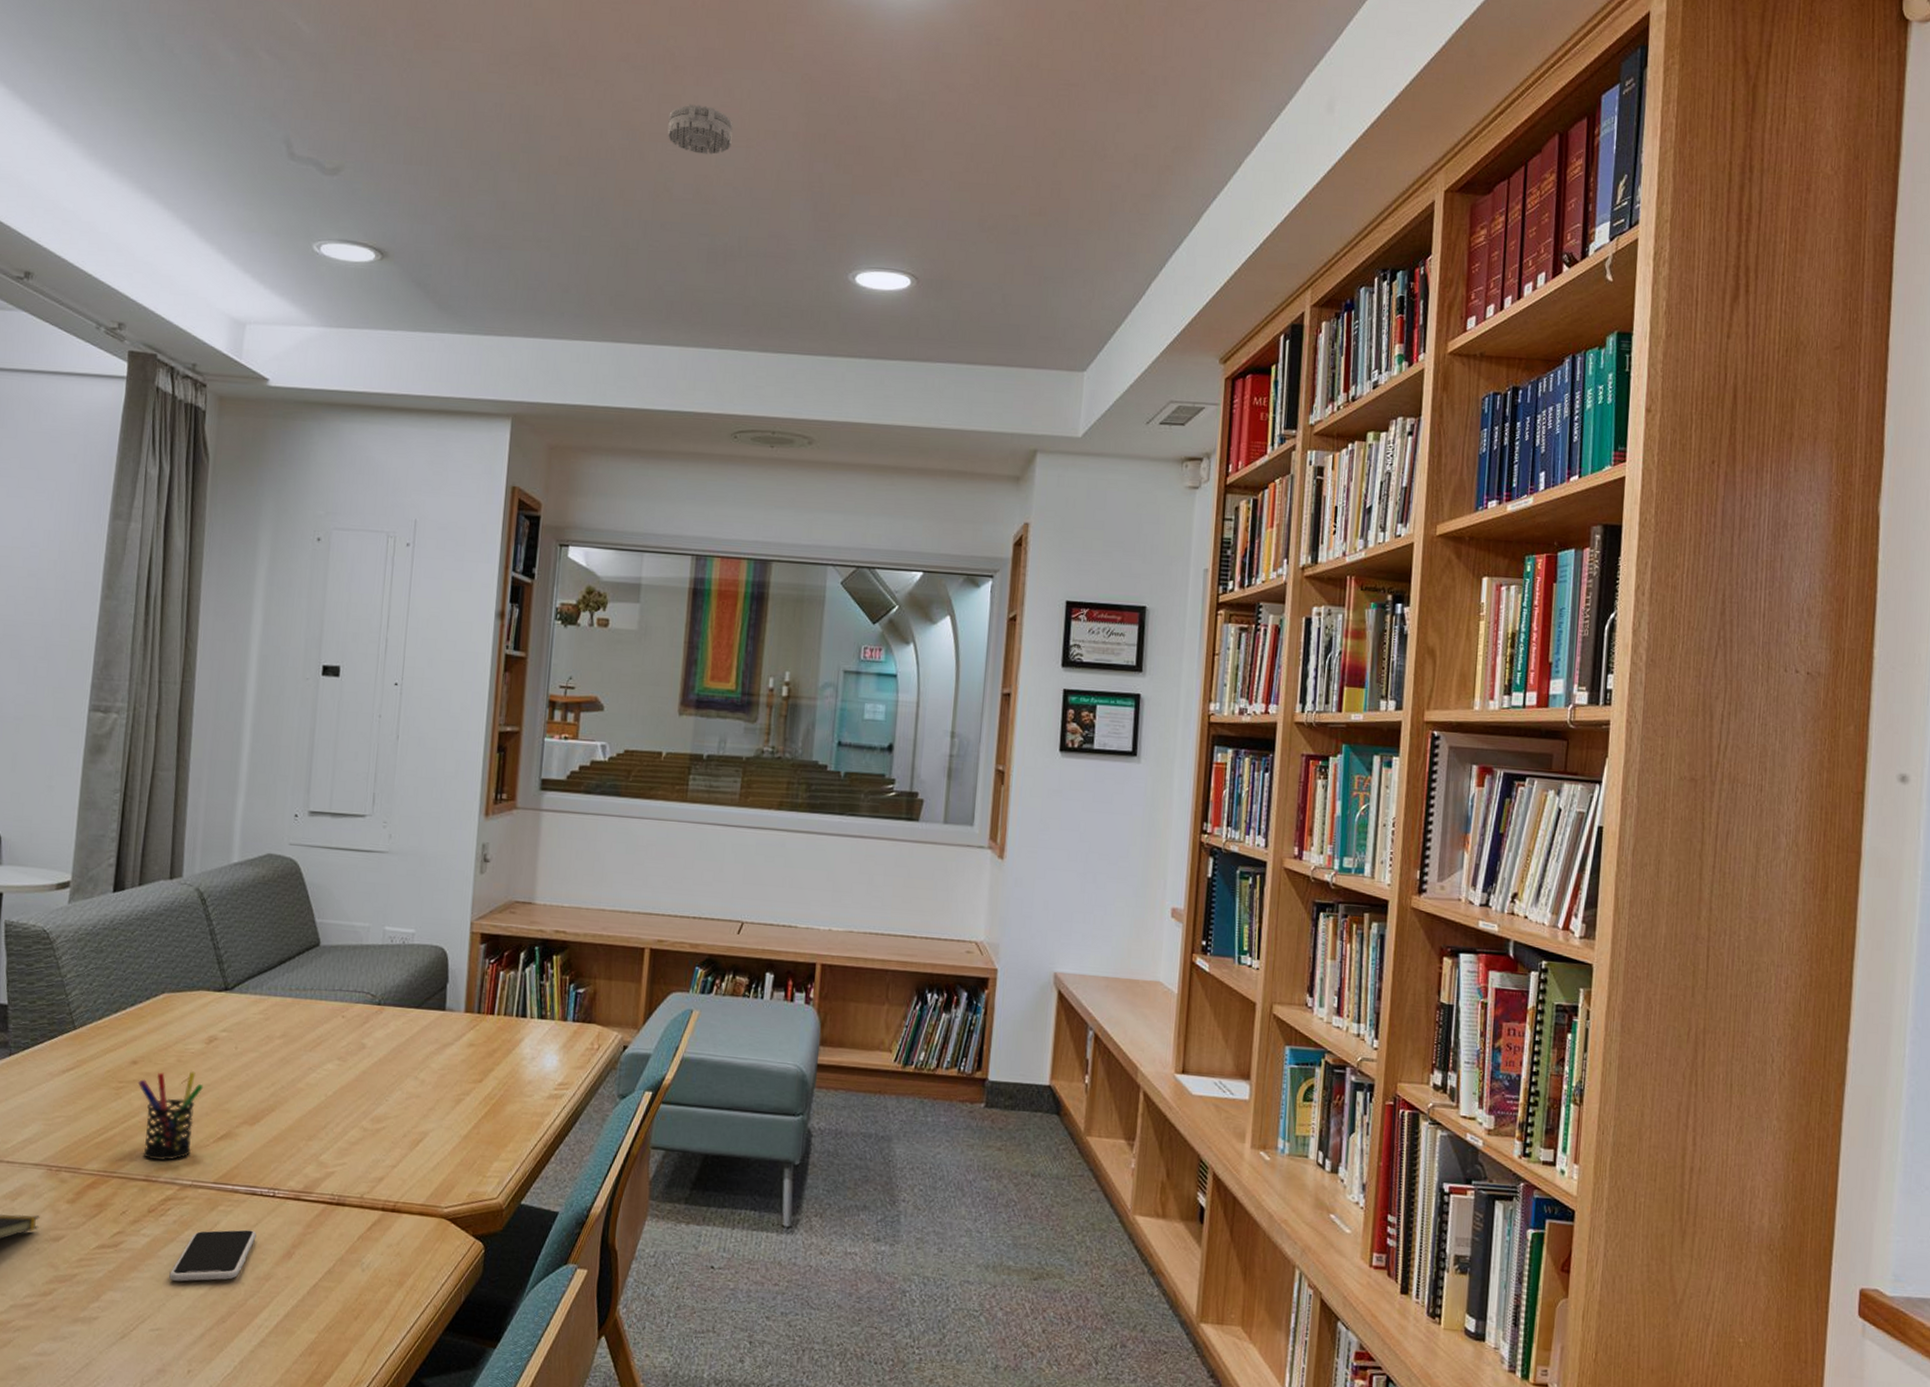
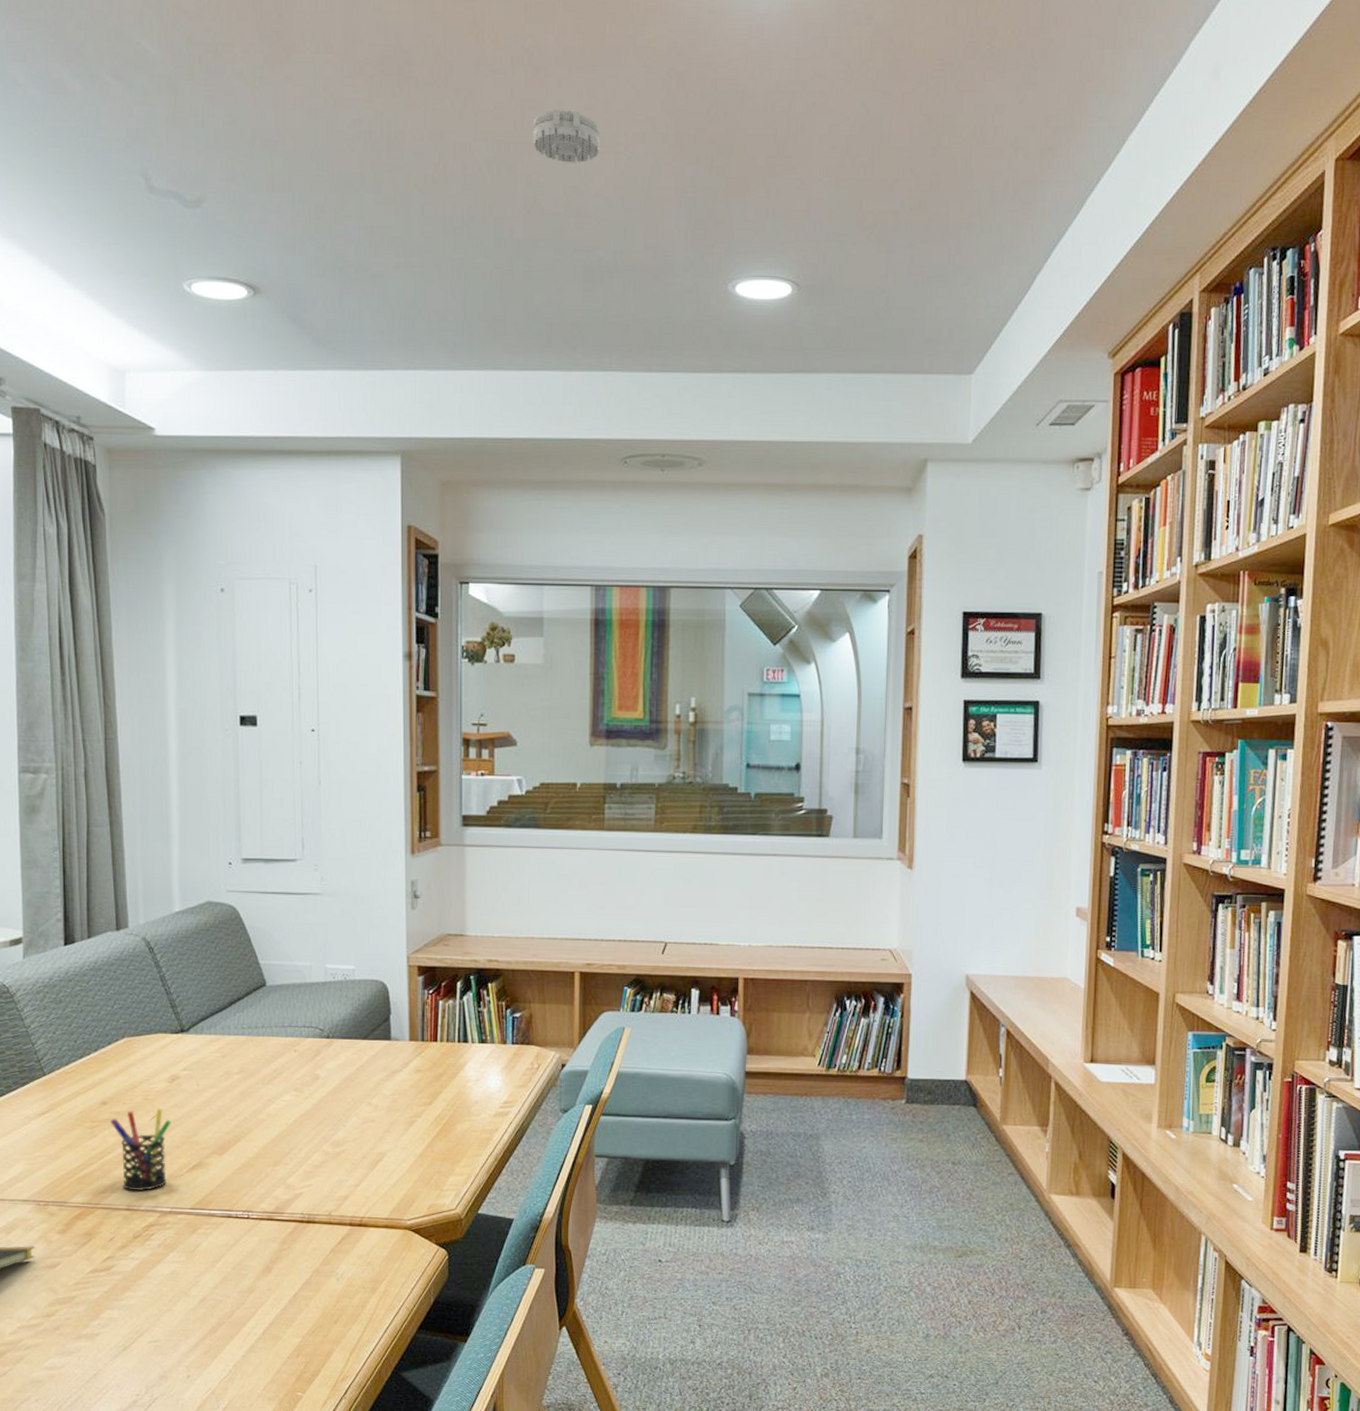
smartphone: present [169,1229,257,1282] -> none [160,1249,236,1298]

